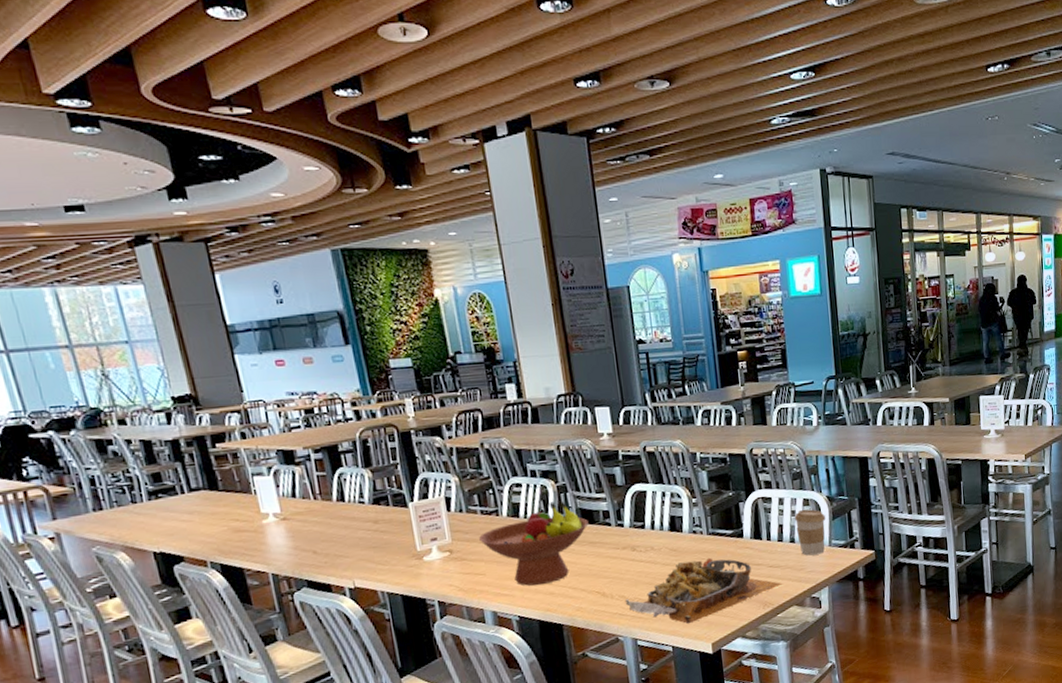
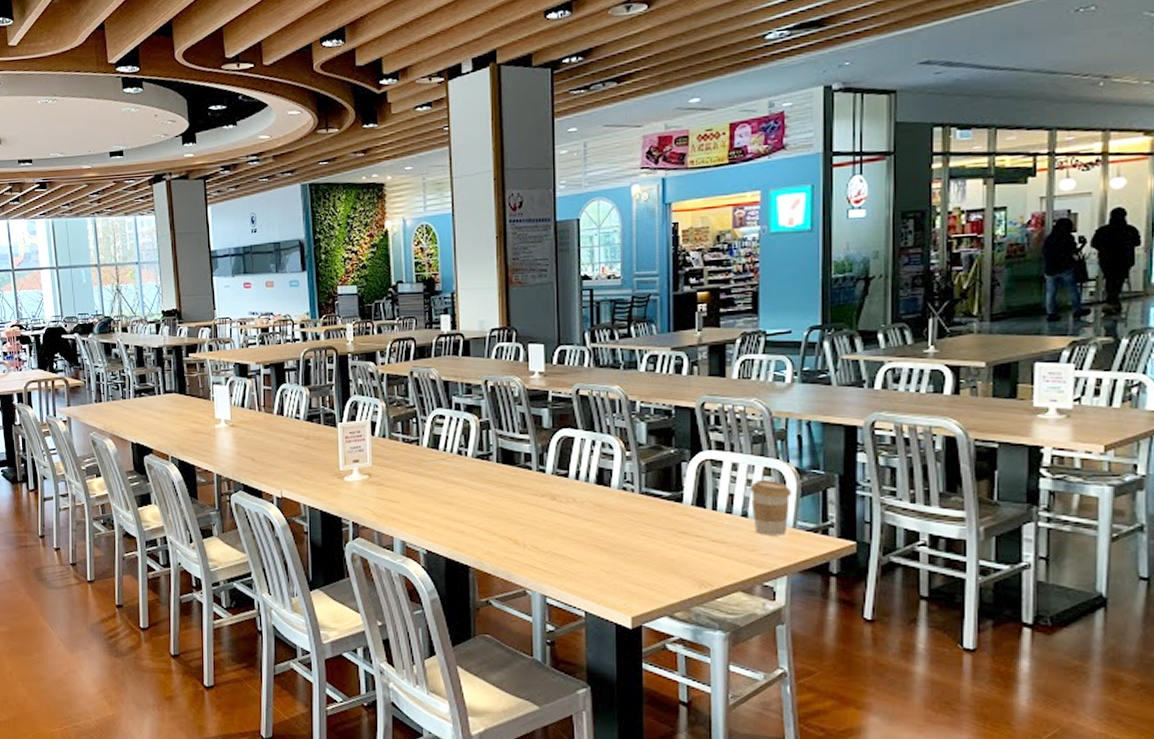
fruit bowl: present [479,501,589,586] -> none [398,437,508,521]
food tray: present [625,557,783,624] -> none [537,519,727,591]

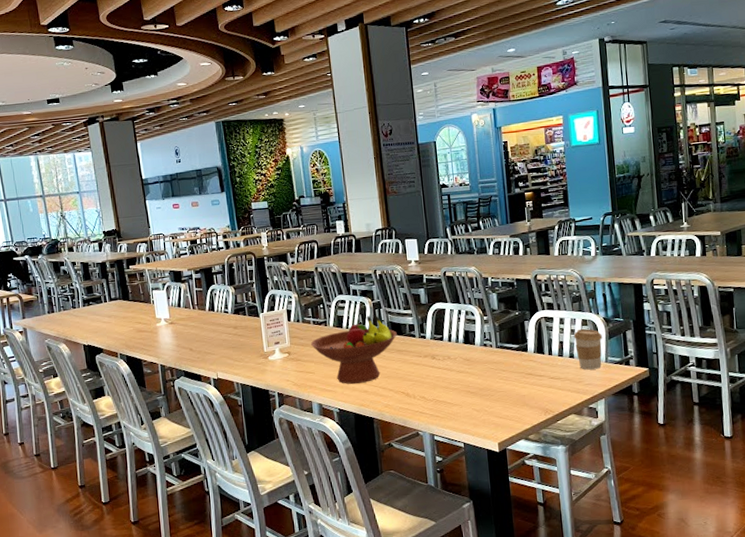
fruit bowl: none [398,437,508,521] -> present [311,316,397,384]

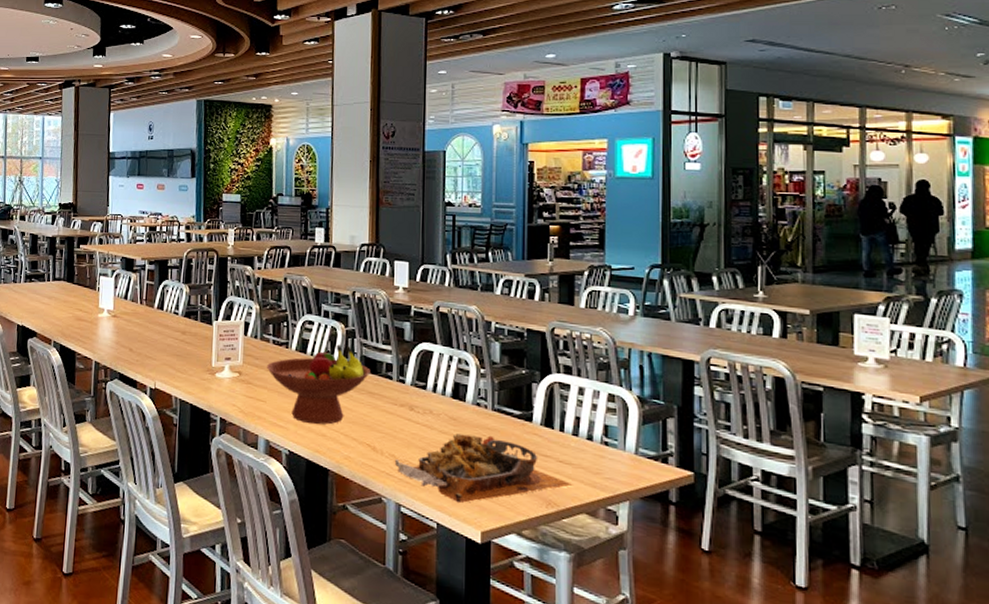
food tray: none [425,367,563,425] -> present [394,434,573,503]
coffee cup: present [573,329,602,370] -> none [595,406,633,461]

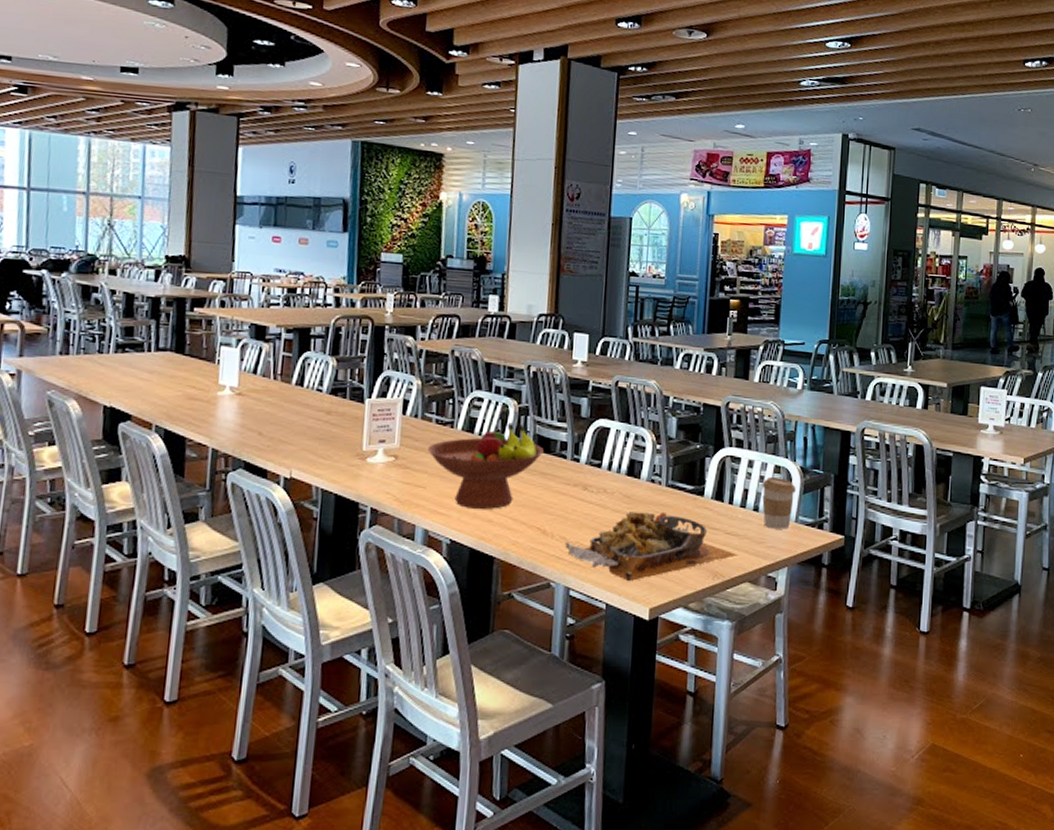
coffee cup: none [595,406,633,461] -> present [762,477,796,529]

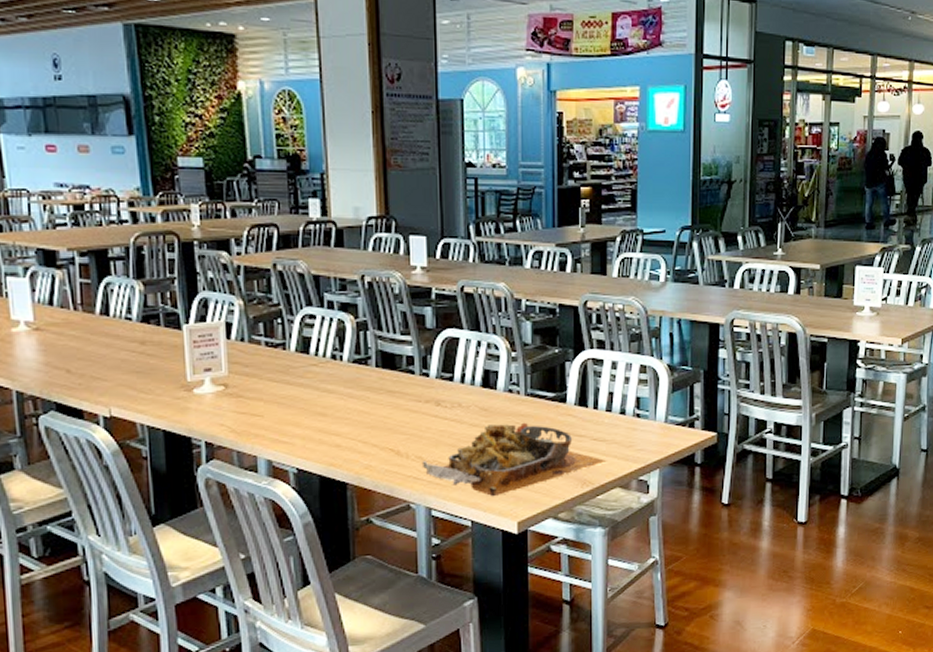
fruit bowl: present [428,422,544,509] -> none [261,339,389,434]
coffee cup: present [762,477,796,529] -> none [627,378,664,431]

